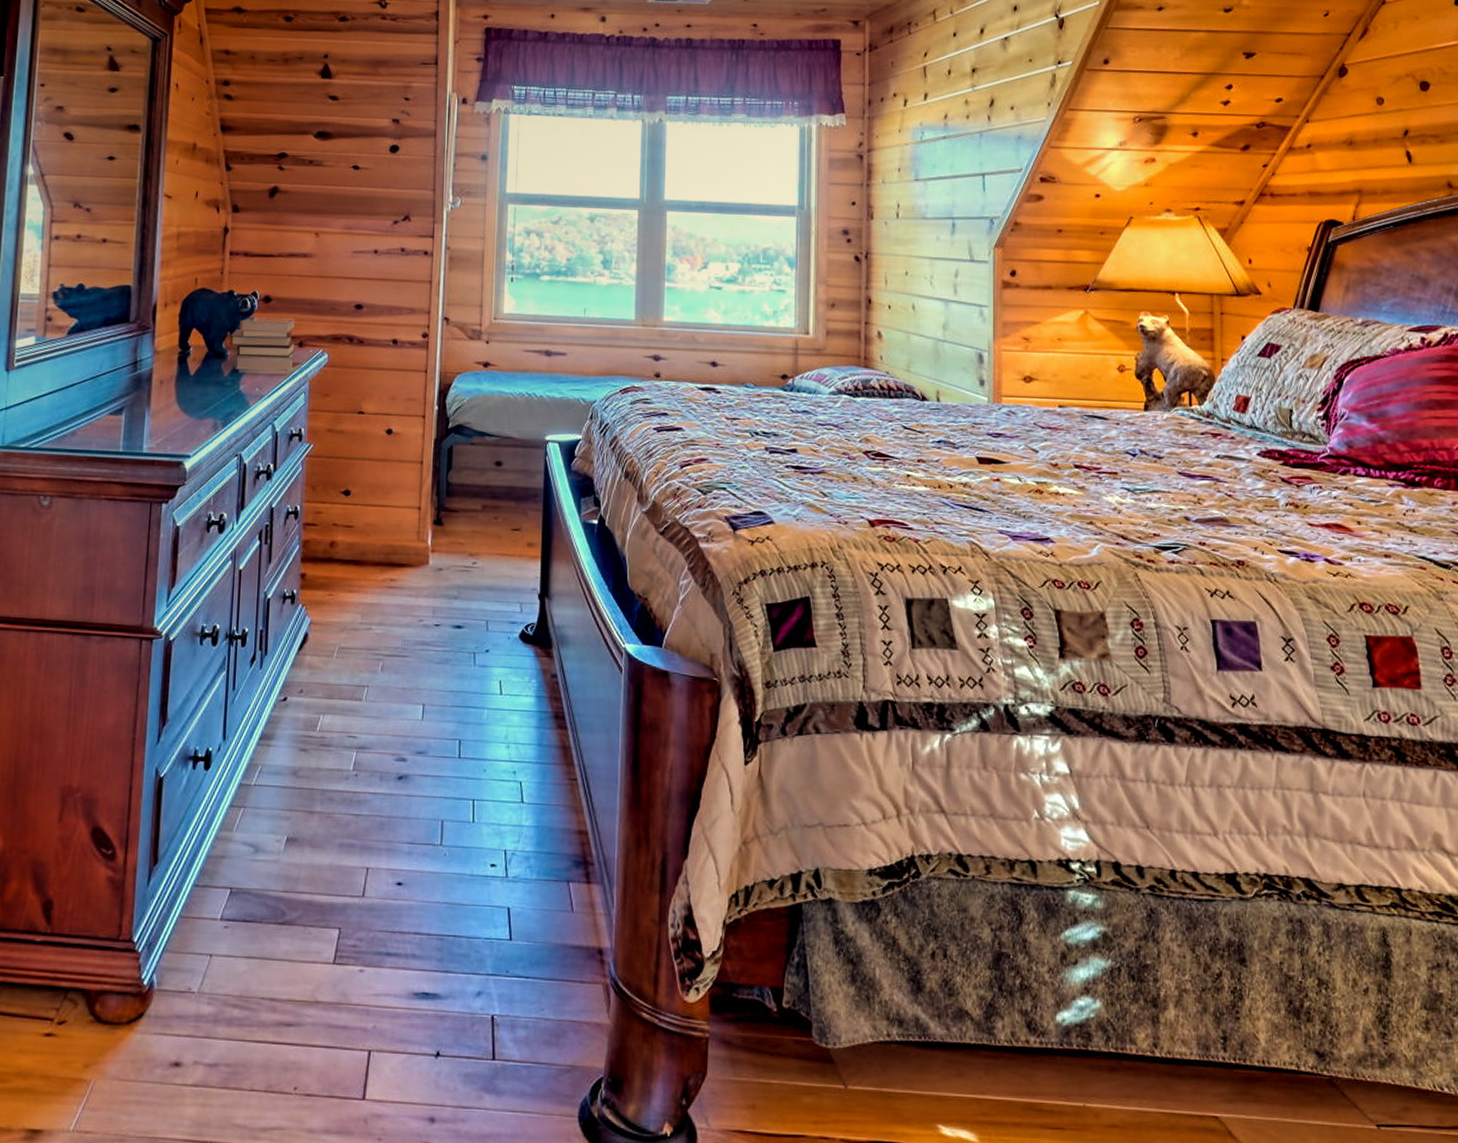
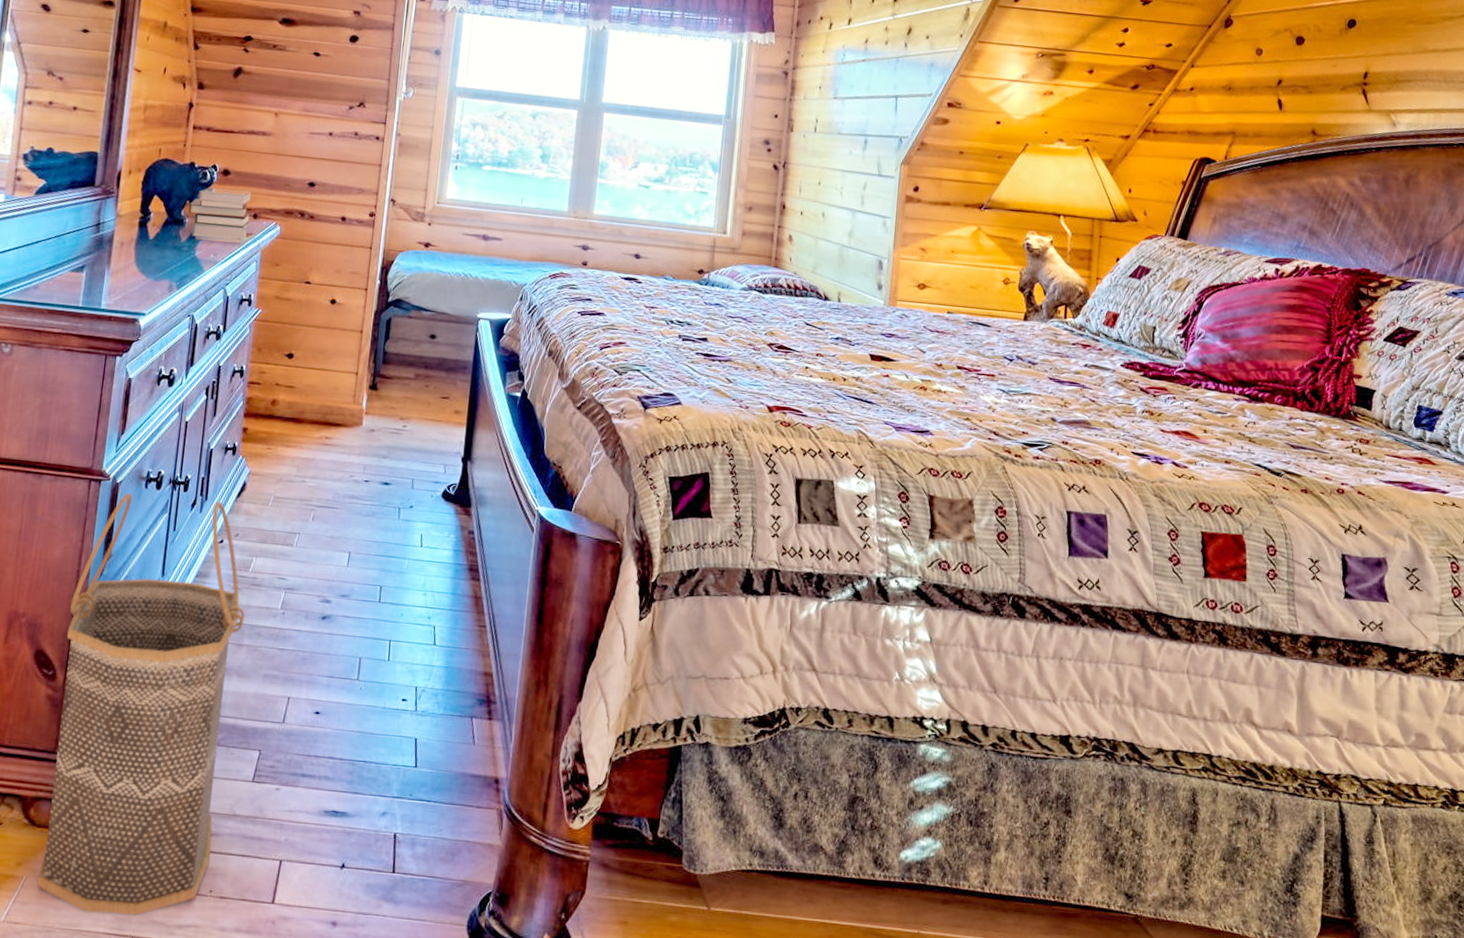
basket: none [107,650,315,1119] -> present [37,492,245,916]

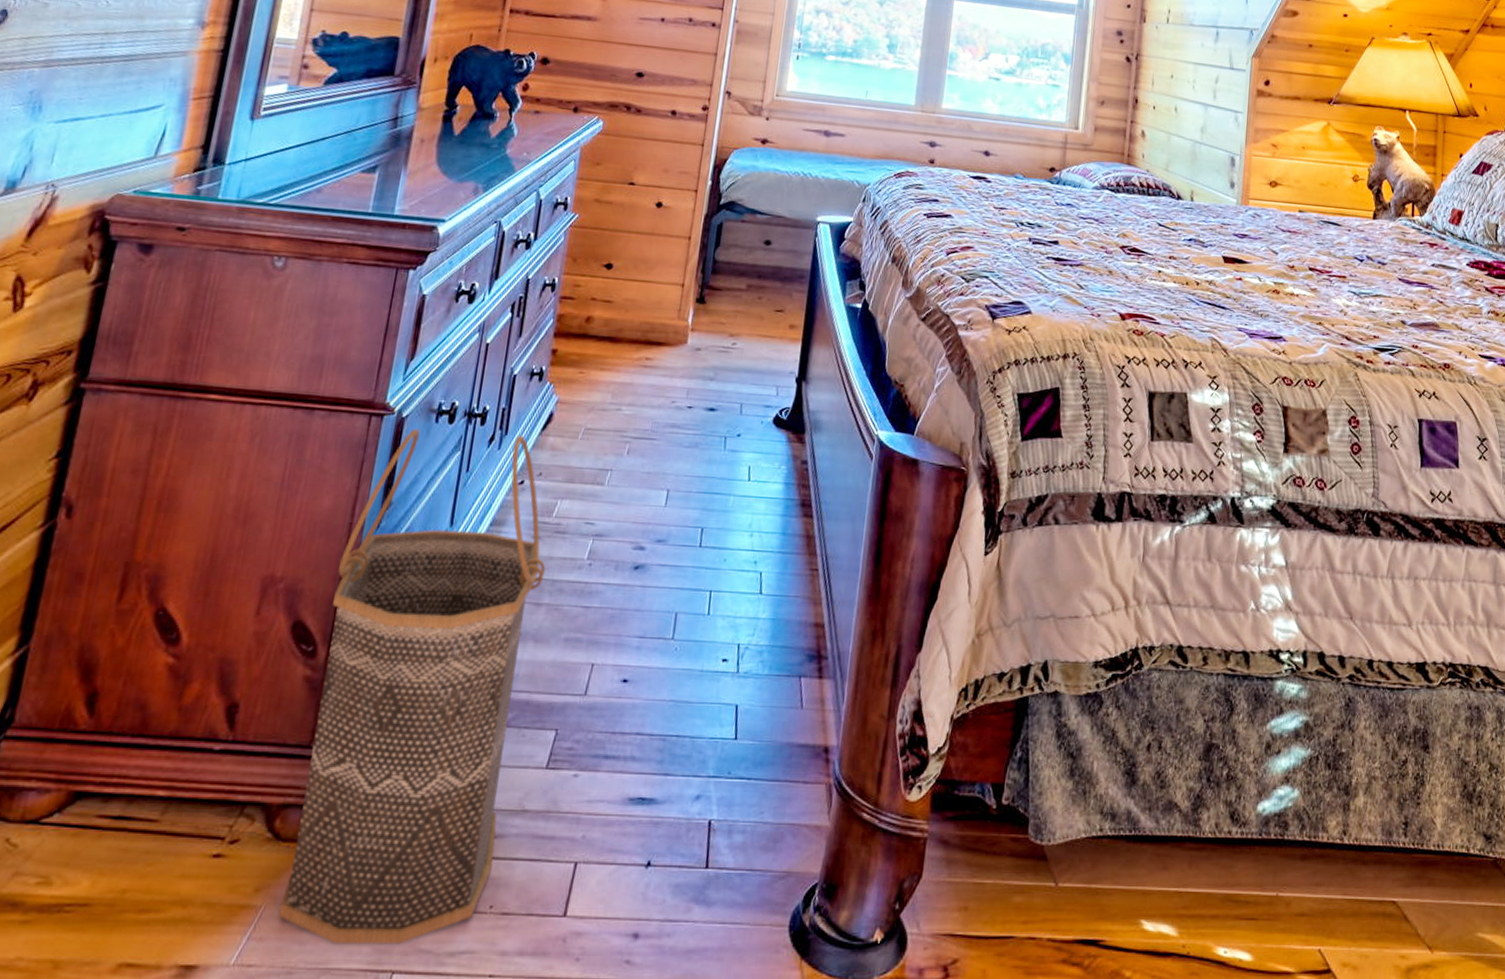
books: present [188,188,255,245] -> none [500,78,575,141]

